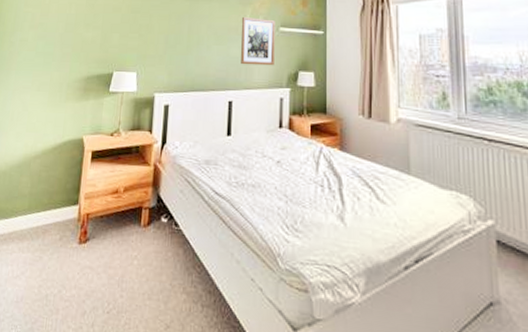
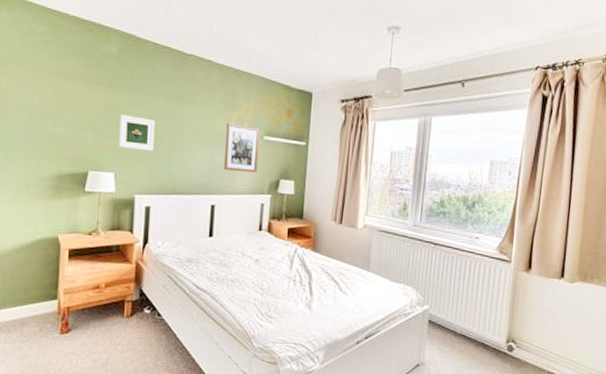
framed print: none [141,16,175,50] -> present [118,114,155,152]

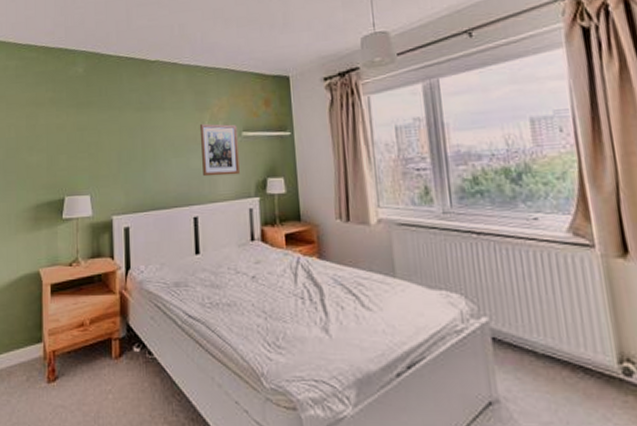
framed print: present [118,114,155,152] -> none [91,132,127,168]

